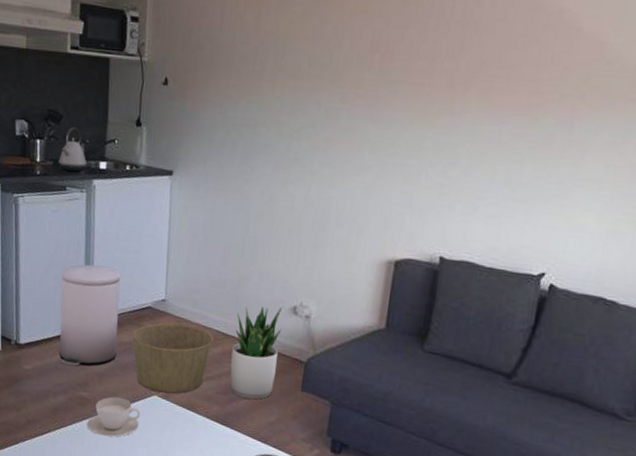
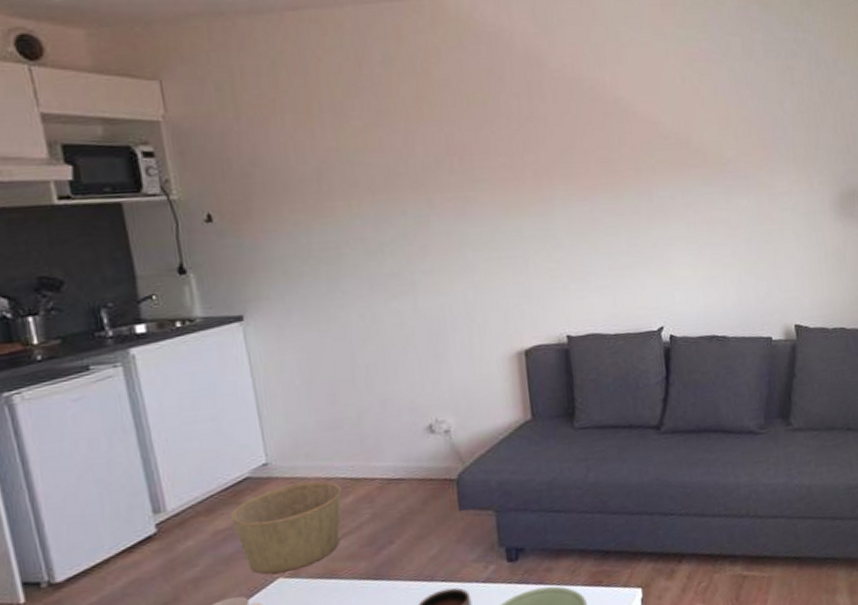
kettle: present [58,127,87,173] -> none [69,291,116,348]
pedal bin: present [59,264,121,367] -> none [104,446,214,587]
planter: present [230,306,283,400] -> none [364,429,427,542]

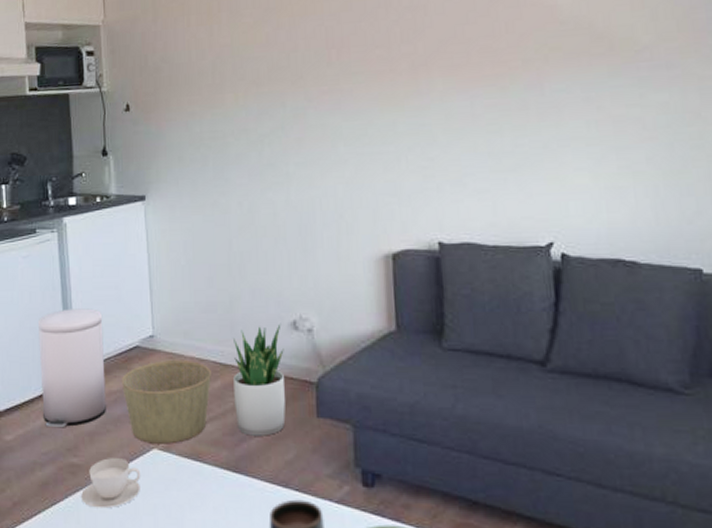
pedal bin: none [104,446,214,587] -> present [37,308,107,428]
planter: none [364,429,427,542] -> present [233,323,286,436]

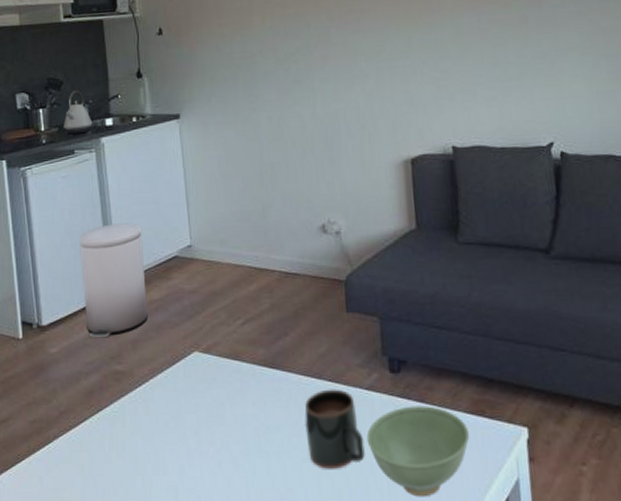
kettle: none [26,167,56,213] -> present [63,90,93,135]
teacup: present [81,458,141,509] -> none [126,363,183,411]
basket: present [121,360,211,444] -> none [161,267,247,347]
planter: present [233,323,286,436] -> none [267,227,318,333]

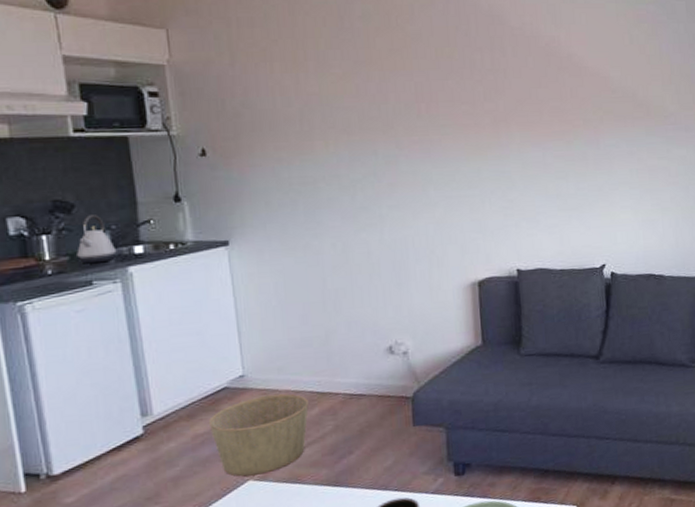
pedal bin: present [78,223,149,339] -> none [100,356,193,482]
basket: none [161,267,247,347] -> present [208,394,309,477]

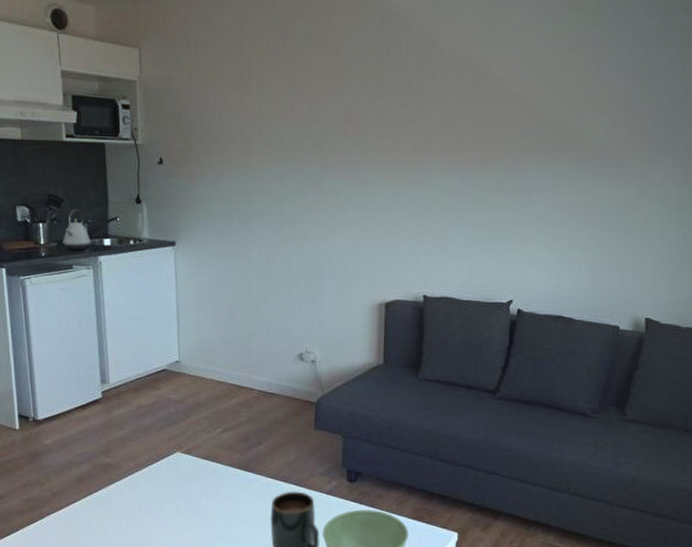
basket: present [208,394,309,477] -> none [149,382,228,449]

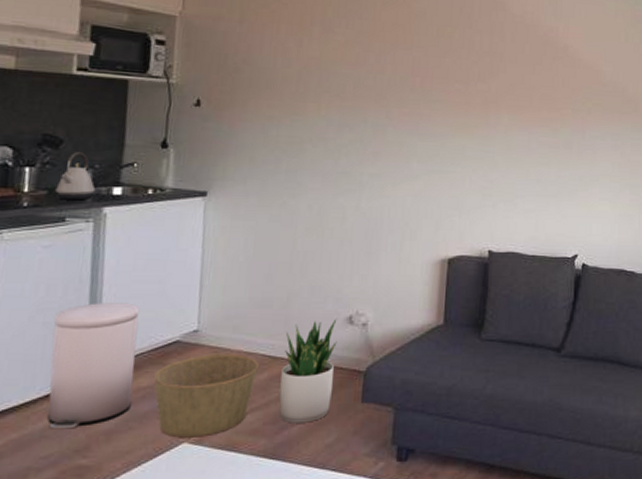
pedal bin: none [74,336,137,435] -> present [47,303,140,430]
basket: none [149,382,228,449] -> present [153,354,258,438]
planter: none [247,354,291,443] -> present [279,318,337,423]

